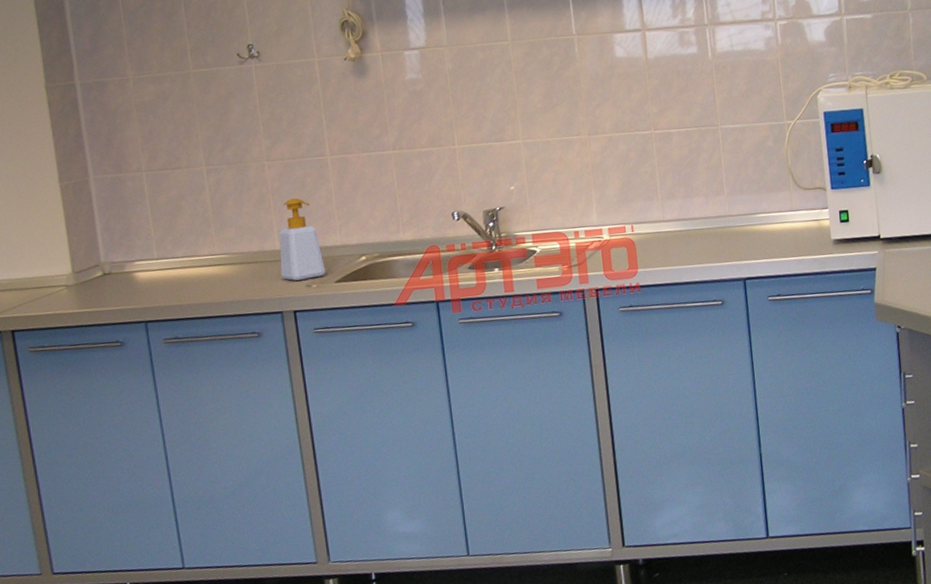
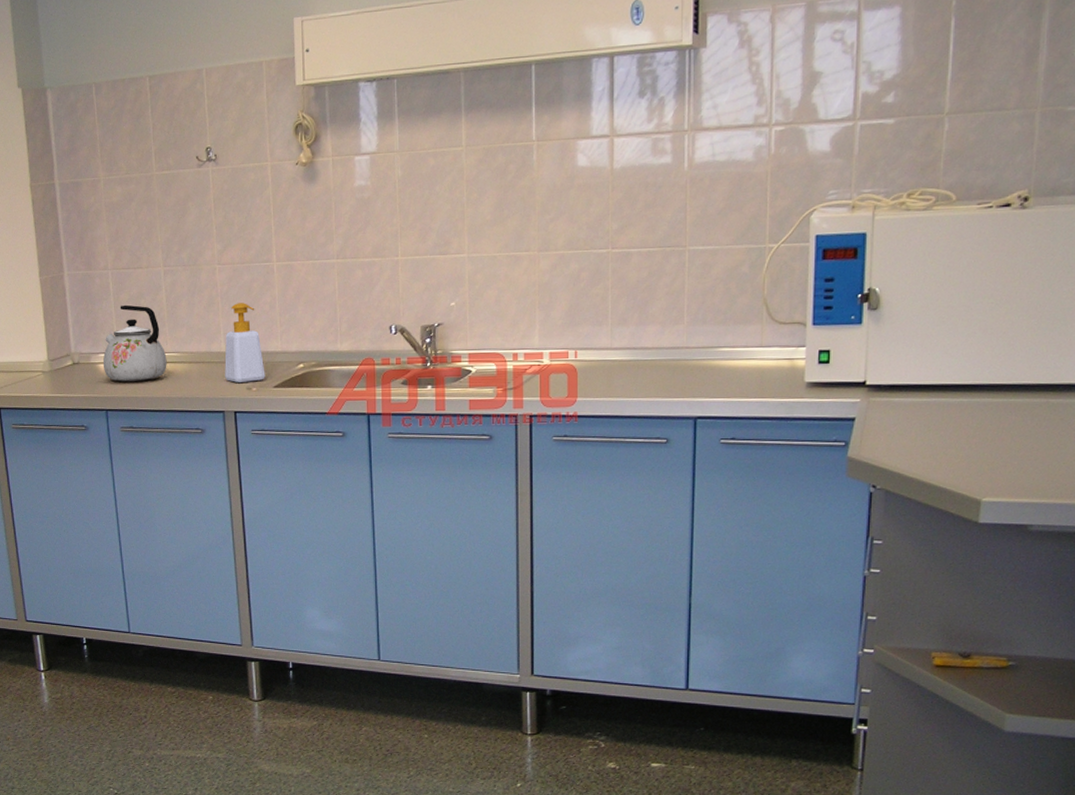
kettle: none [139,207,215,290] -> present [102,304,167,382]

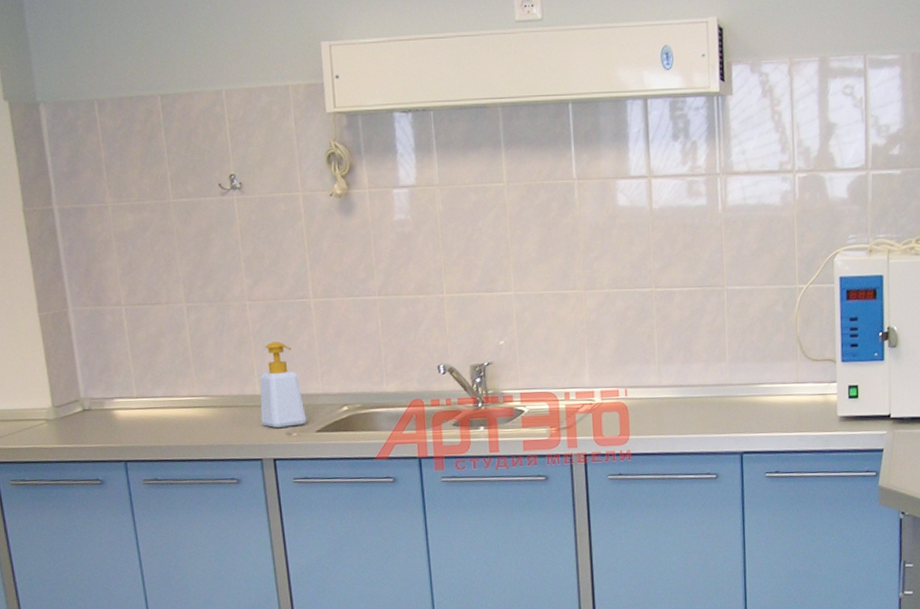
kettle: present [102,304,167,382] -> none [118,344,195,429]

